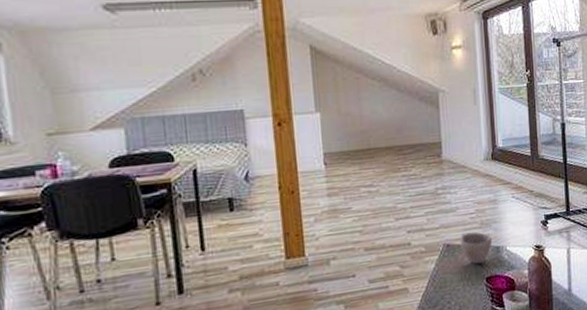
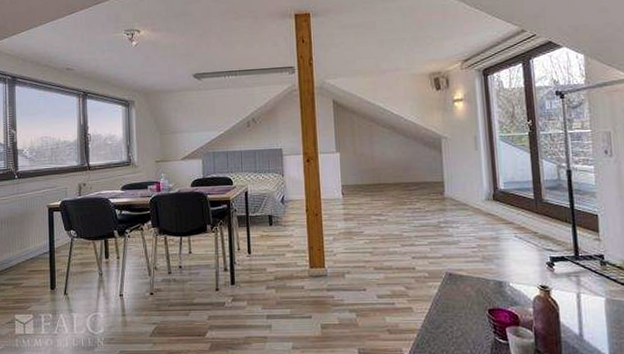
cup: present [460,232,493,265] -> none [462,265,495,296]

